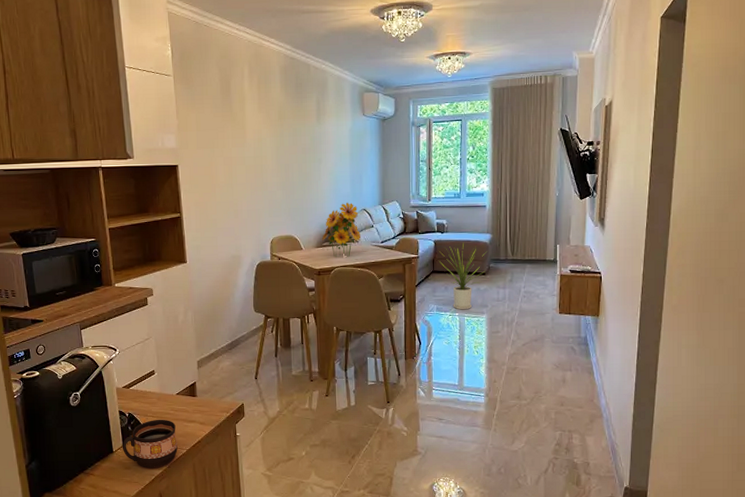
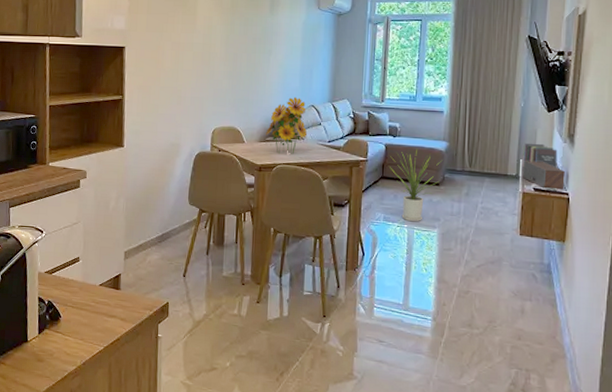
cup: present [122,419,178,468] -> none [37,310,95,364]
books: none [558,229,590,253] -> present [521,143,558,169]
speaker: none [560,245,597,270] -> present [522,161,565,190]

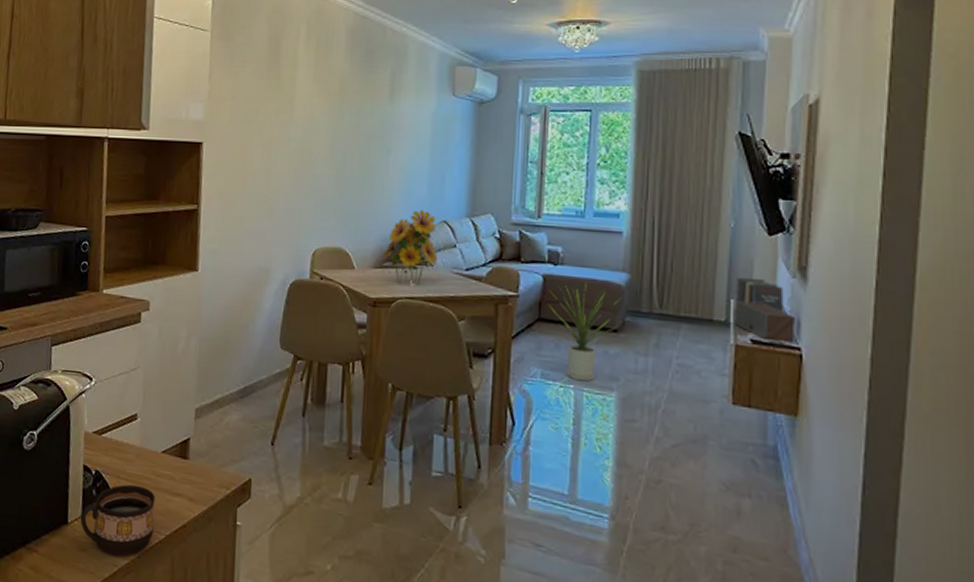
cup: none [37,310,95,364] -> present [80,484,155,556]

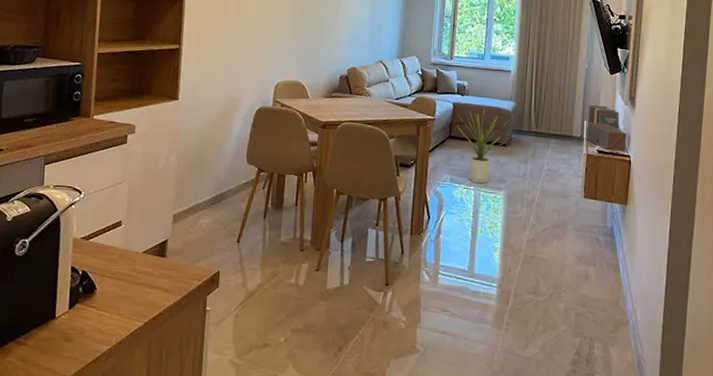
cup: present [80,484,155,556] -> none [67,281,136,343]
flower bouquet: present [382,209,438,286] -> none [331,51,375,112]

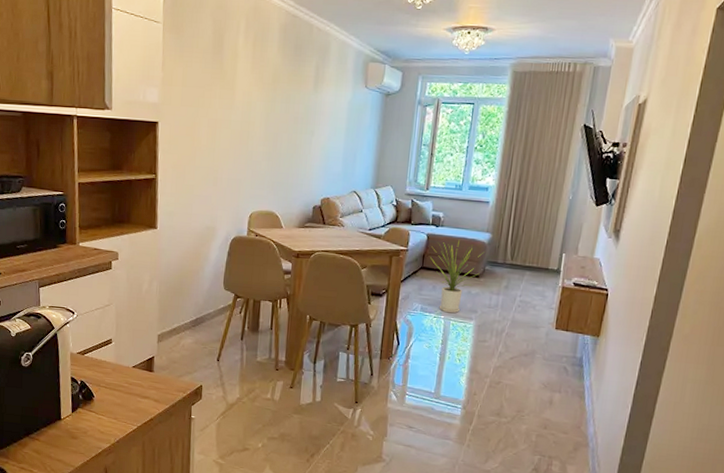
books: present [586,104,620,131] -> none [564,237,602,264]
speaker: present [586,122,627,152] -> none [563,255,607,285]

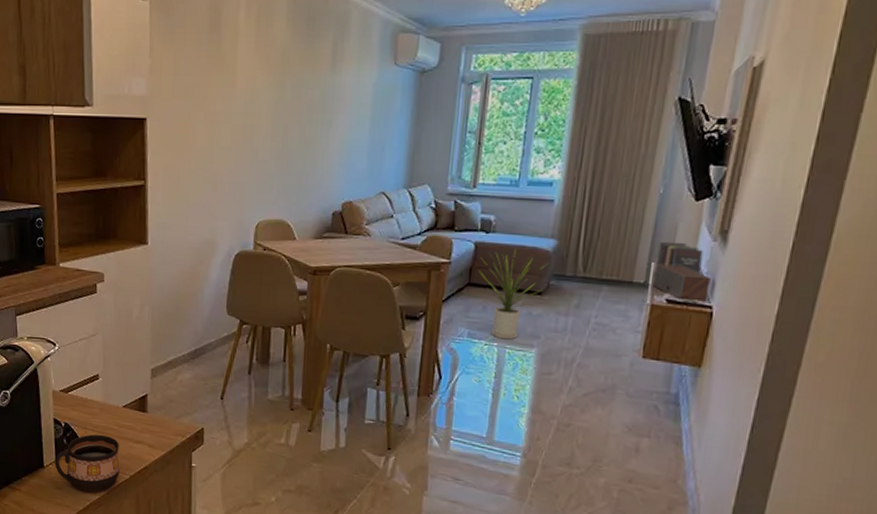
cup: none [70,390,129,441] -> present [54,434,120,493]
speaker: none [563,255,607,285] -> present [653,264,711,302]
books: none [564,237,602,264] -> present [653,241,704,275]

